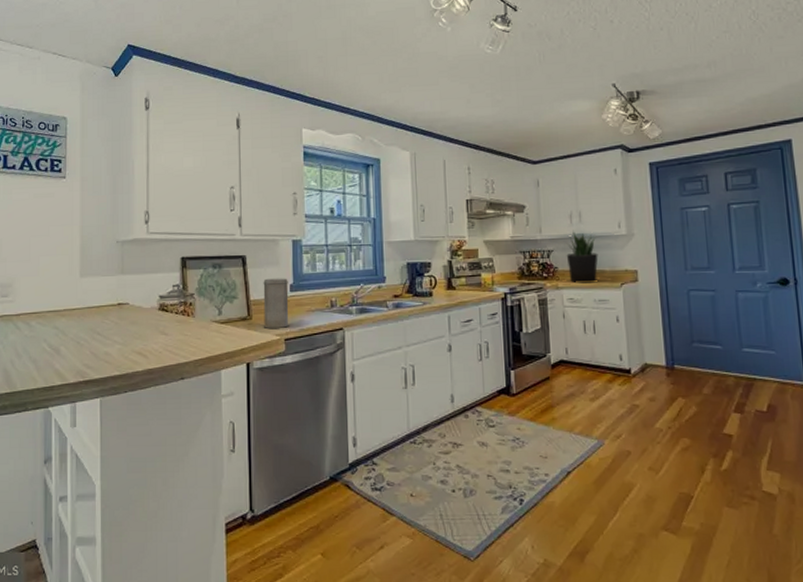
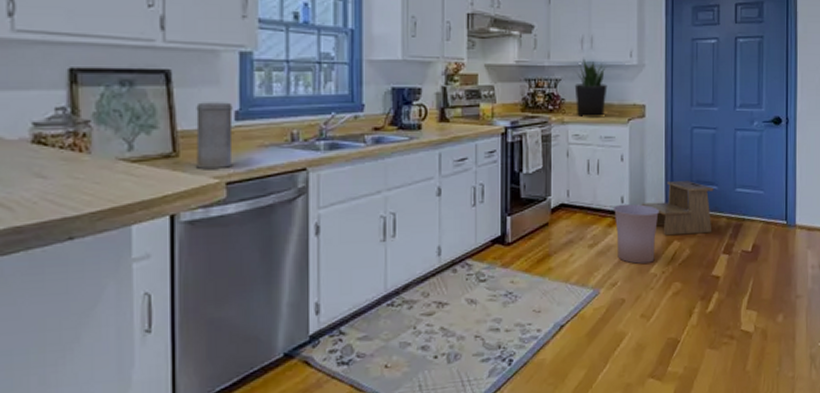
waste bin: none [613,361,660,418] -> present [614,203,659,264]
step stool: none [641,340,720,393] -> present [642,181,714,236]

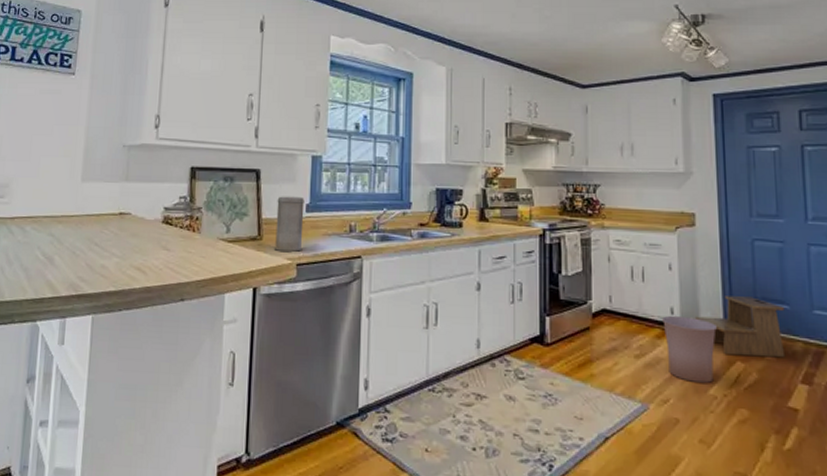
planter: present [574,58,608,118] -> none [615,165,651,224]

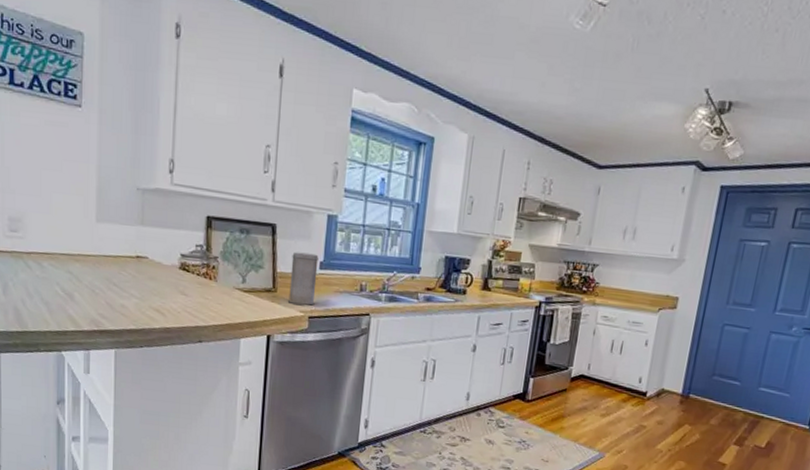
waste bin: present [662,315,717,383] -> none [627,384,675,440]
step stool: present [695,296,786,358] -> none [659,371,736,424]

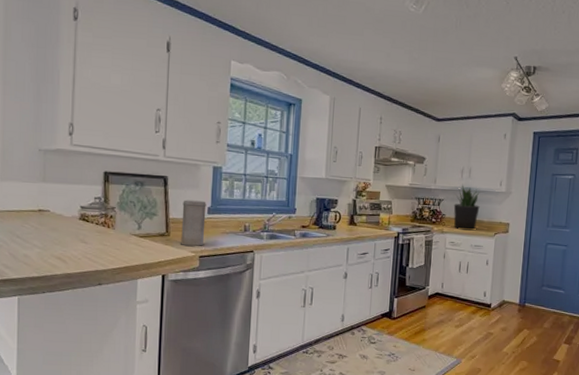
planter: none [609,248,645,304] -> present [453,185,480,231]

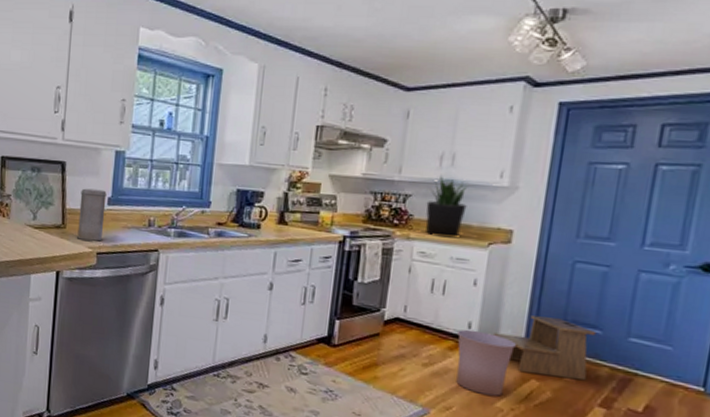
waste bin: none [477,297,514,344] -> present [456,329,516,396]
step stool: none [500,284,561,327] -> present [494,315,597,381]

